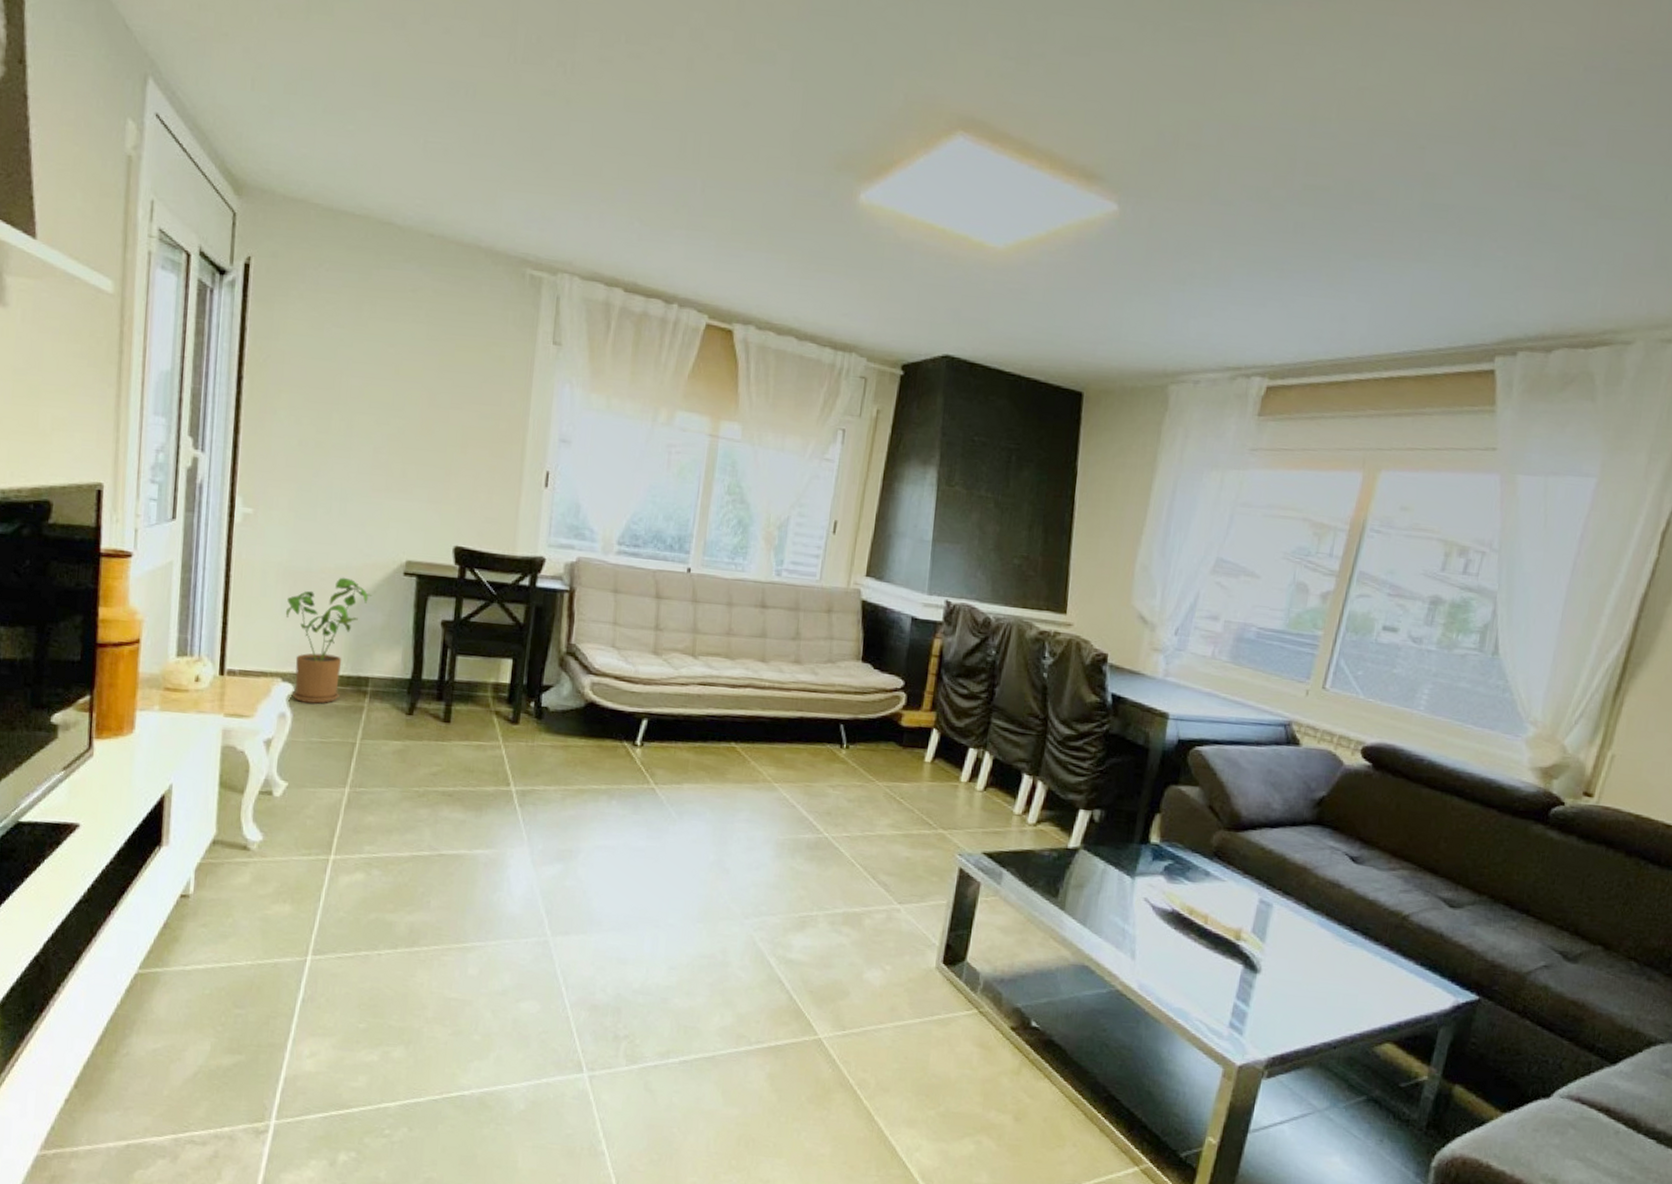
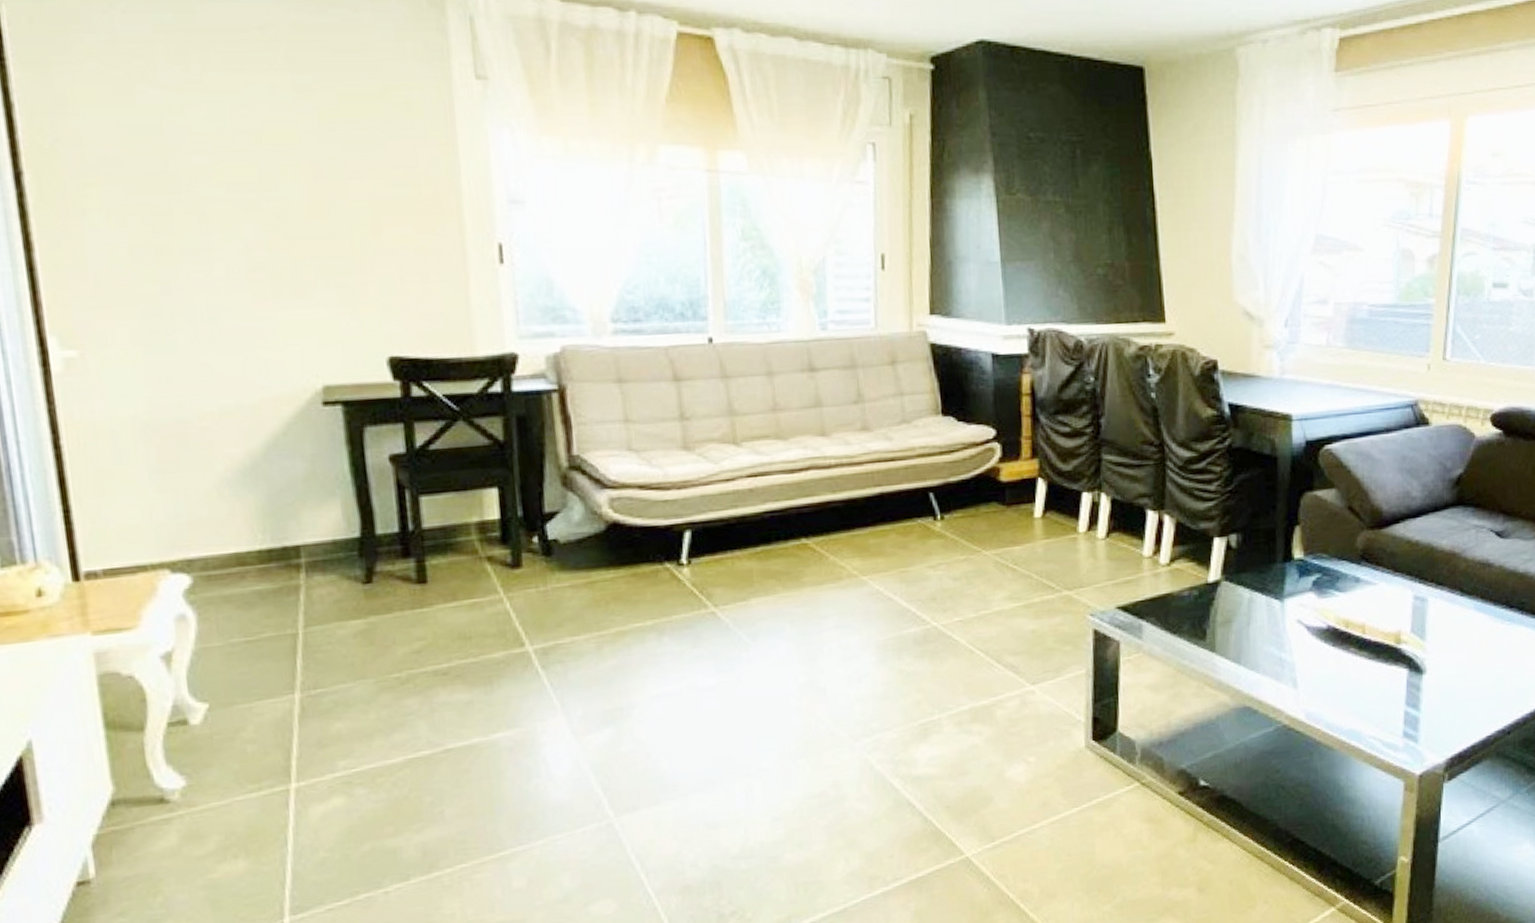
house plant: present [285,577,373,705] -> none [156,421,283,597]

